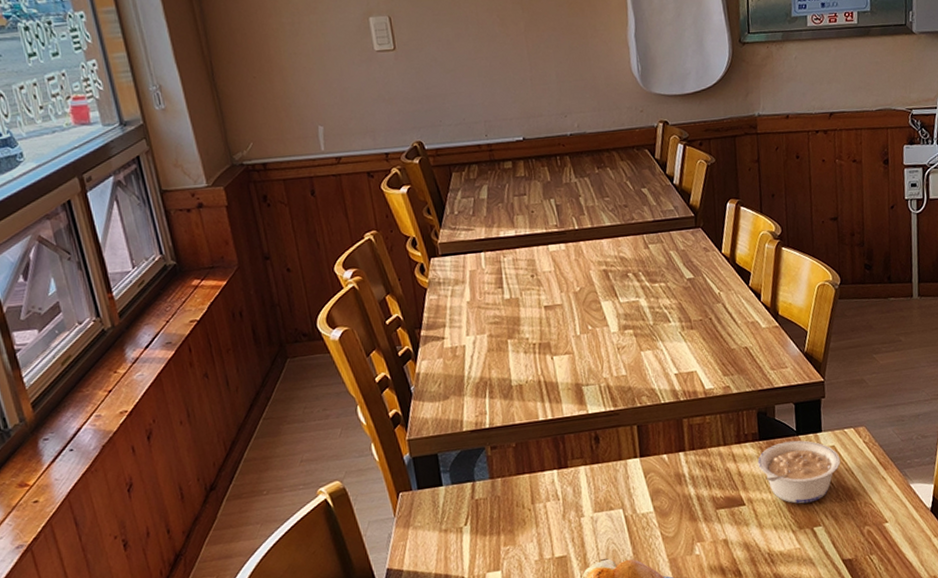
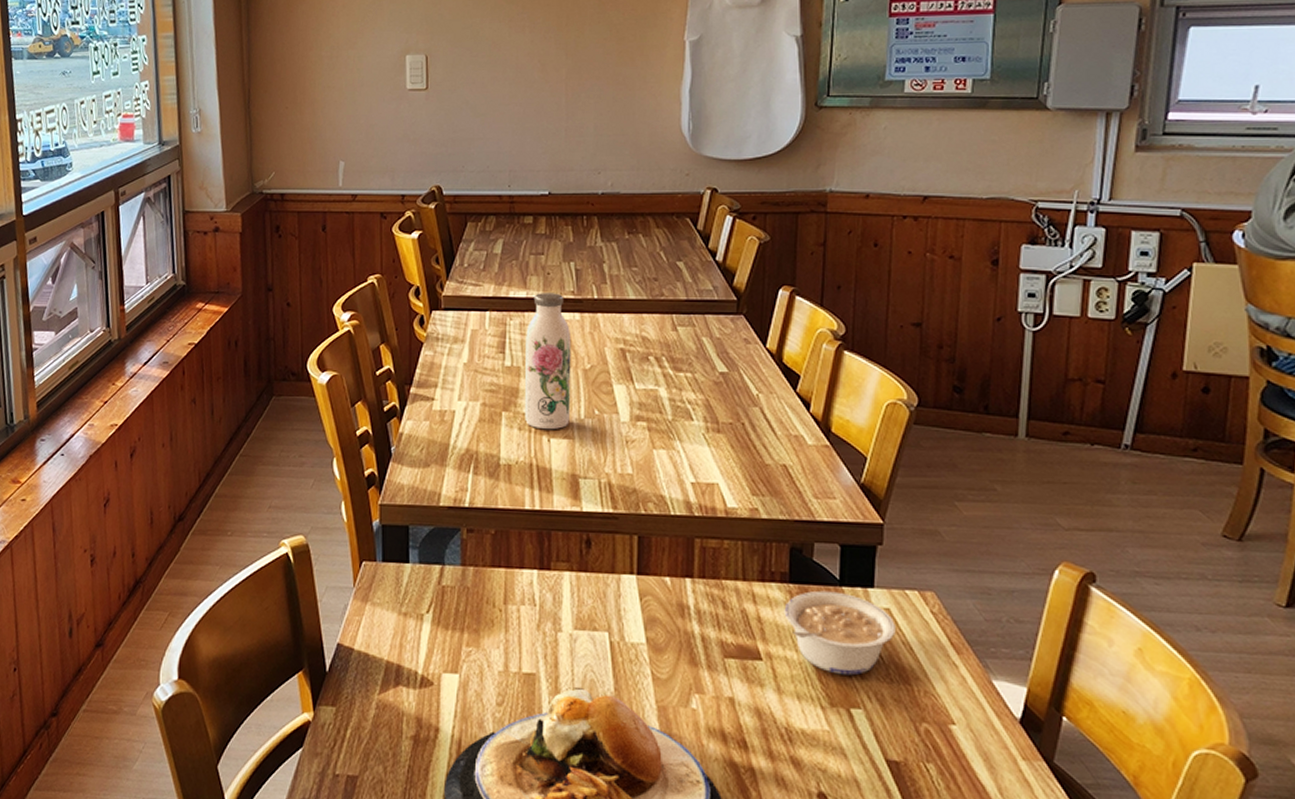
water bottle: none [519,228,568,350] -> present [525,293,572,430]

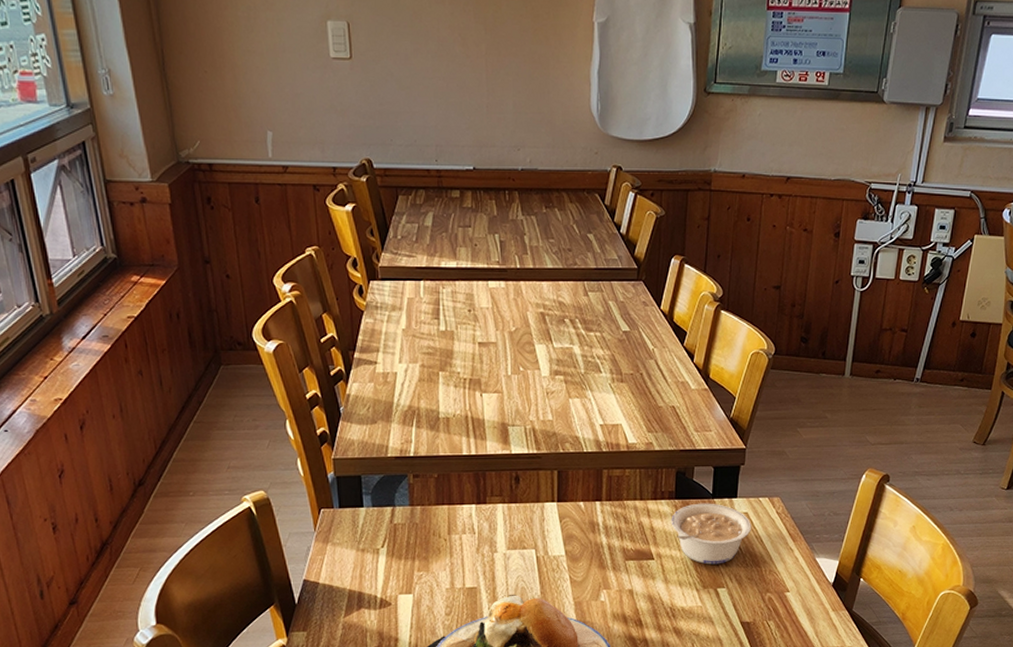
water bottle: present [525,293,572,430] -> none [457,263,499,386]

